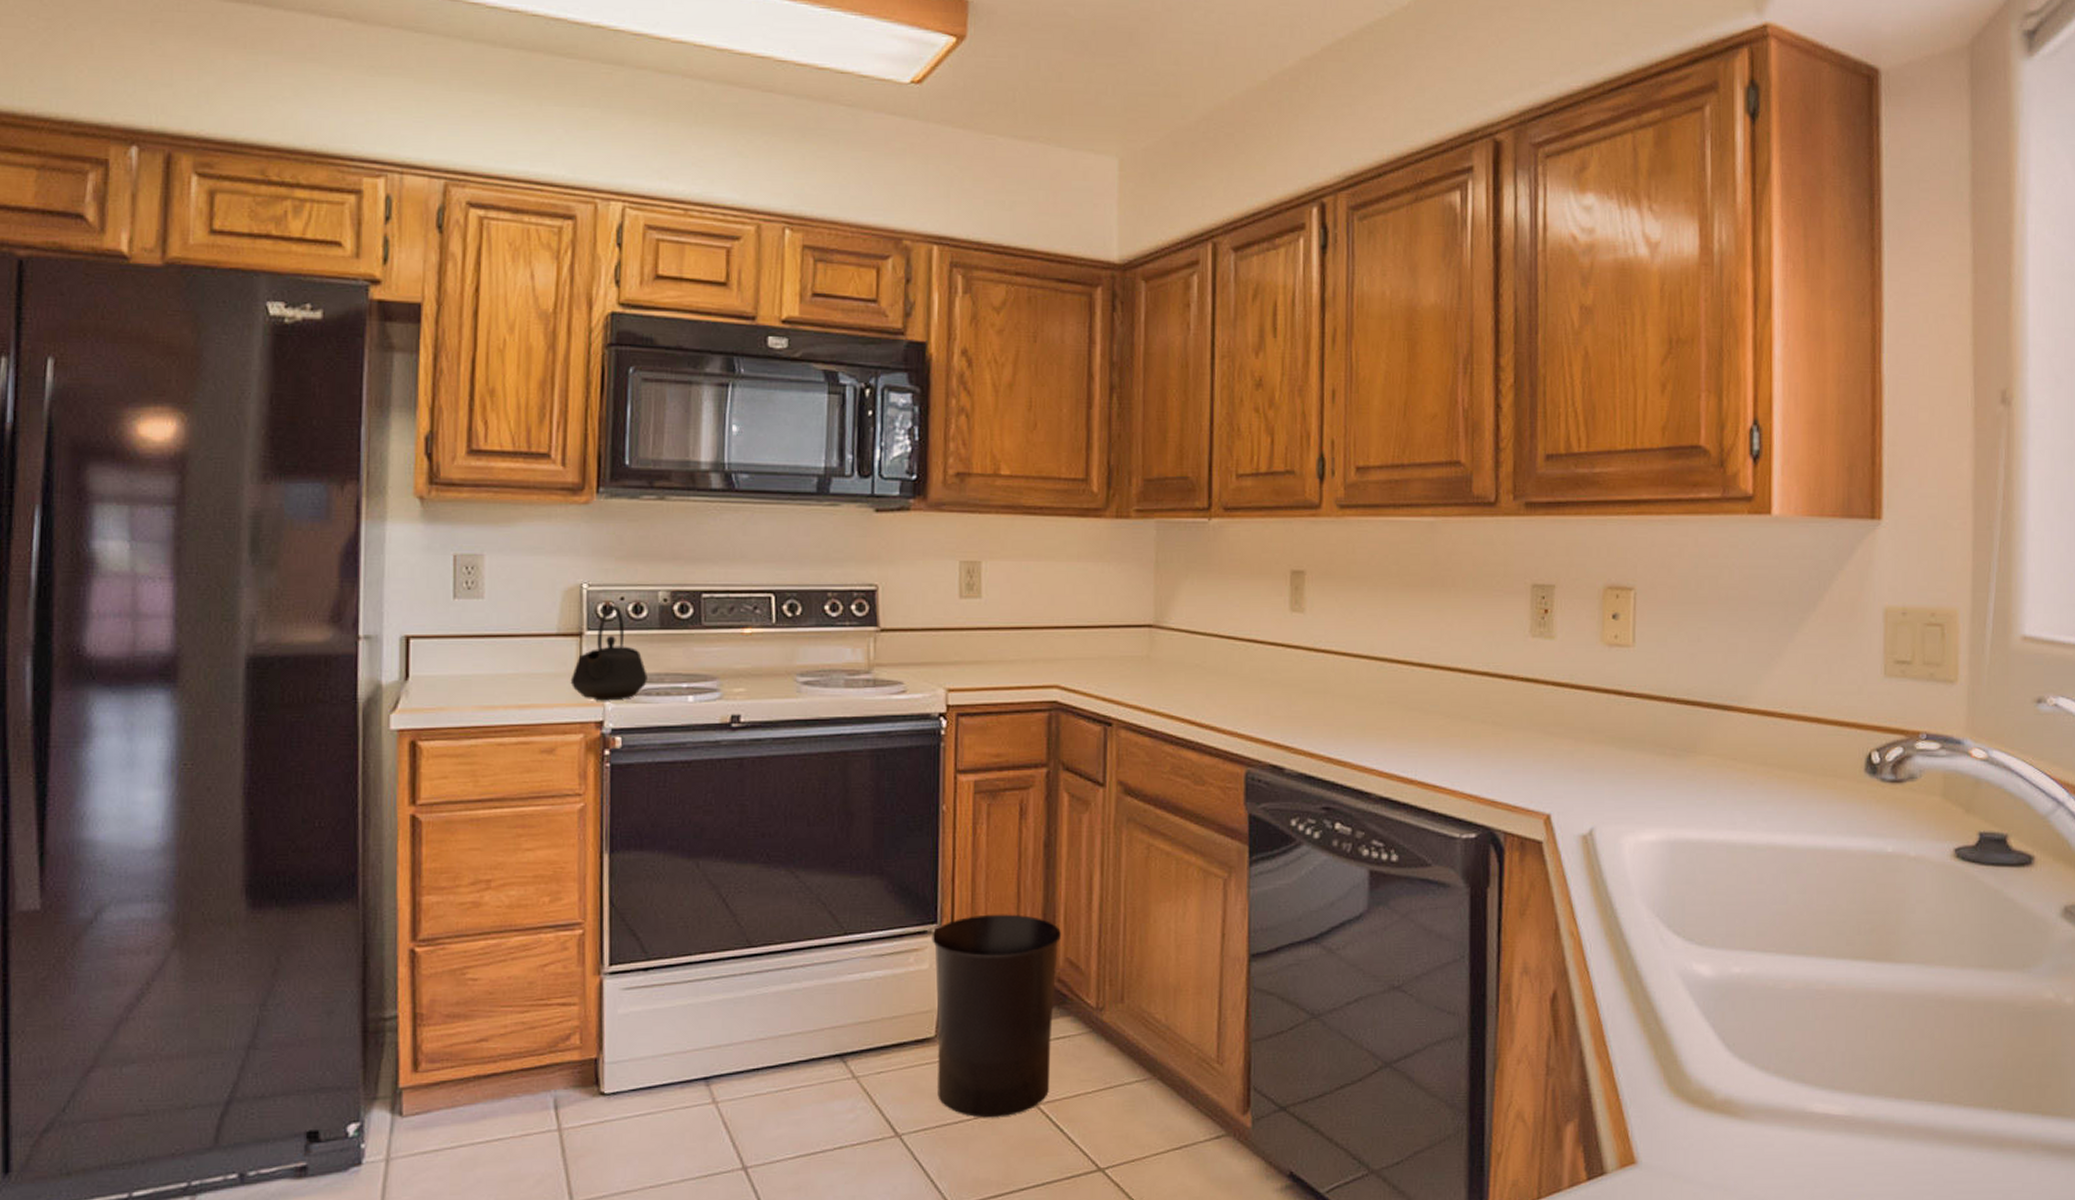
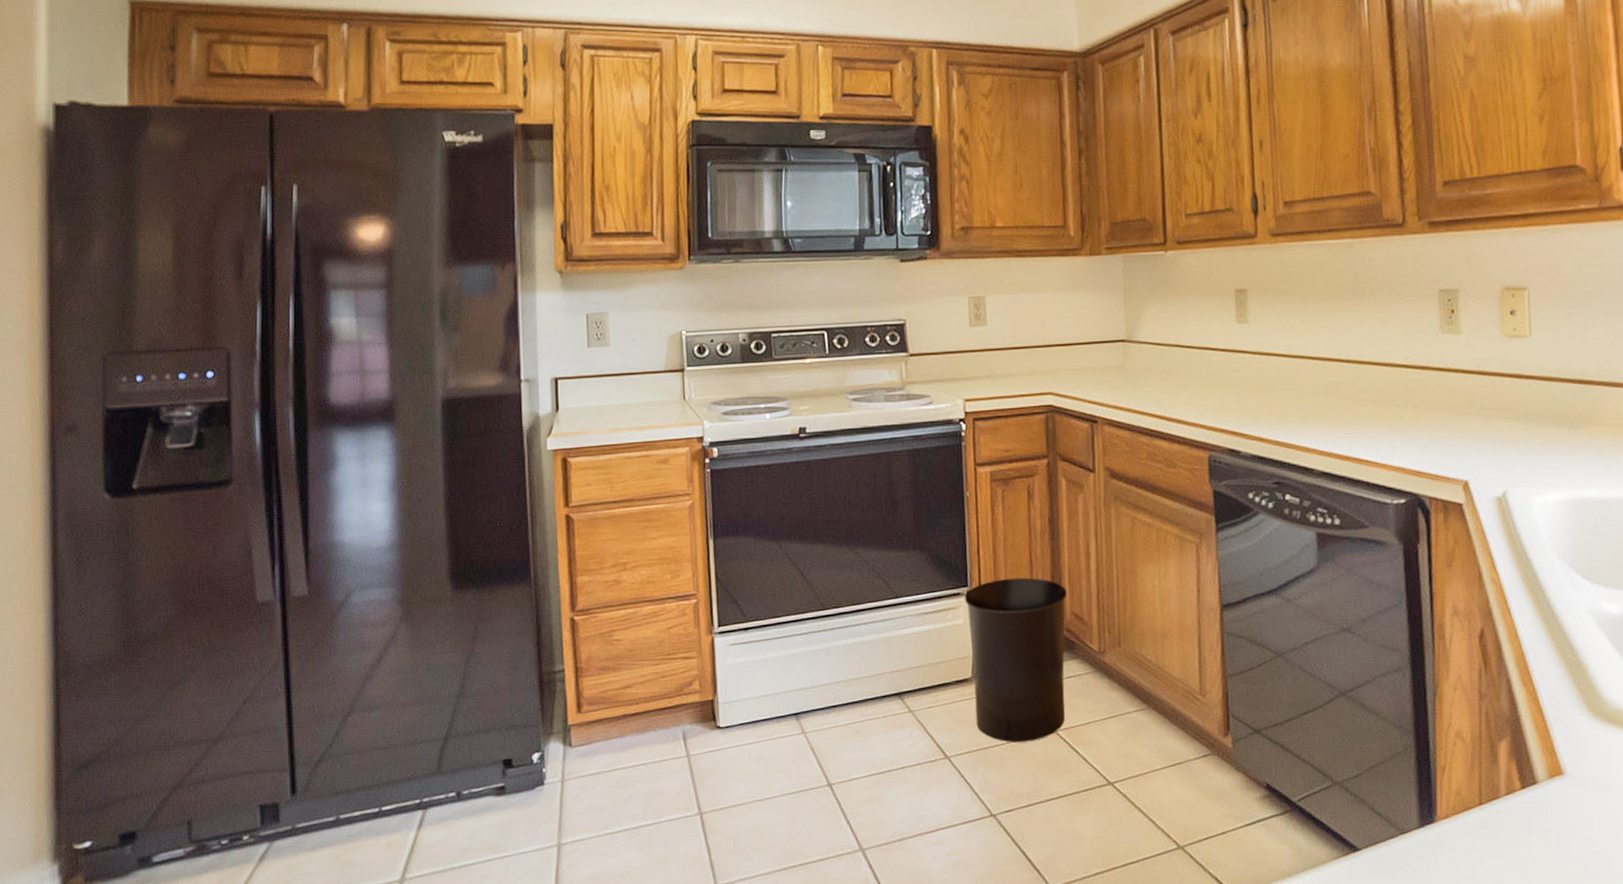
kettle: present [570,605,647,699] -> none [677,346,734,420]

